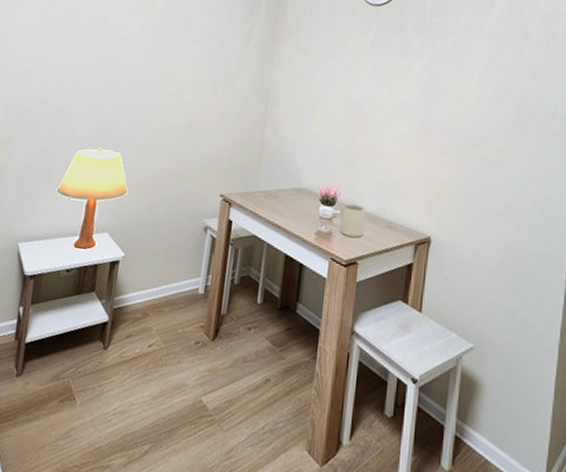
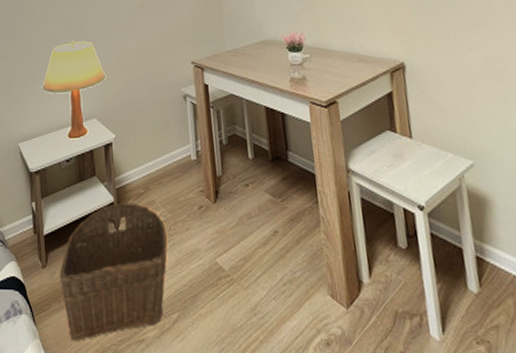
wicker basket: none [30,323,157,457] -> present [59,202,168,342]
mug: present [340,203,365,238] -> none [310,45,337,78]

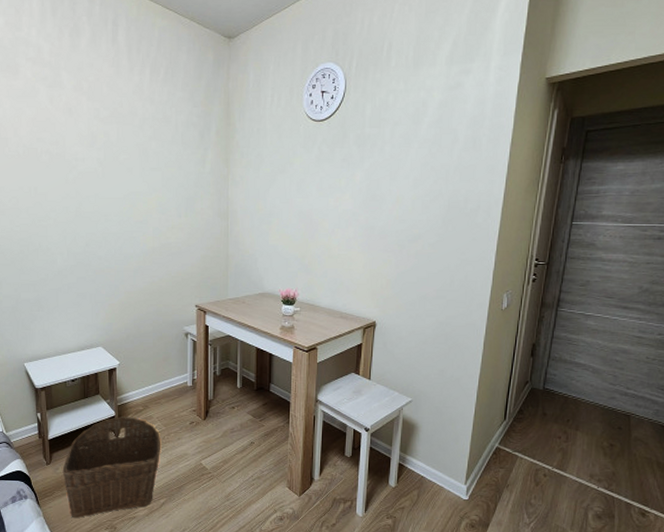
table lamp: present [42,42,105,138] -> none [49,277,112,362]

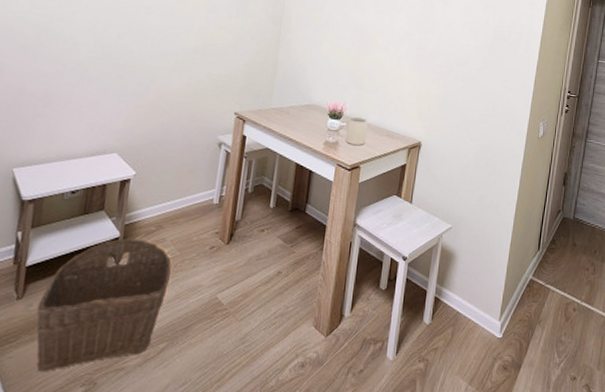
mug: none [300,301,321,329] -> present [345,116,368,146]

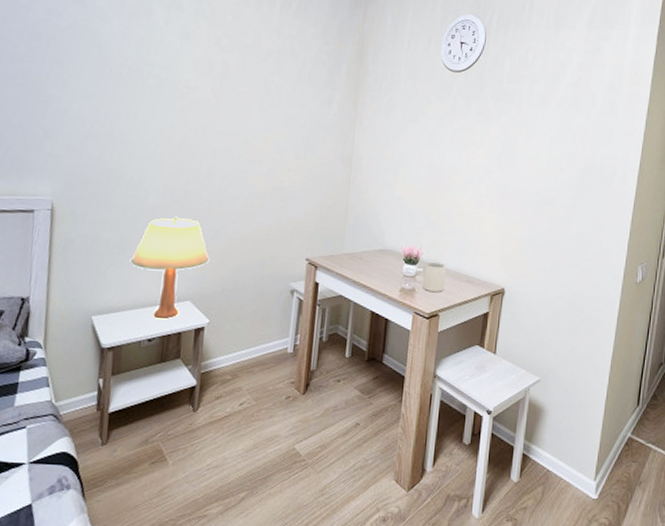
wicker basket: present [36,238,172,372] -> none [120,387,249,517]
table lamp: none [57,71,138,171] -> present [131,218,209,319]

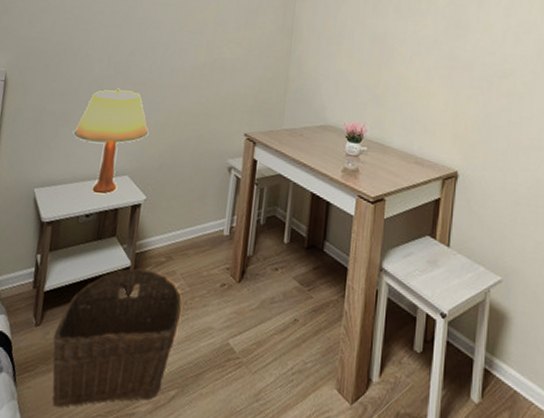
wicker basket: none [120,387,249,517] -> present [52,268,182,408]
mug: present [422,261,446,293] -> none [366,140,392,174]

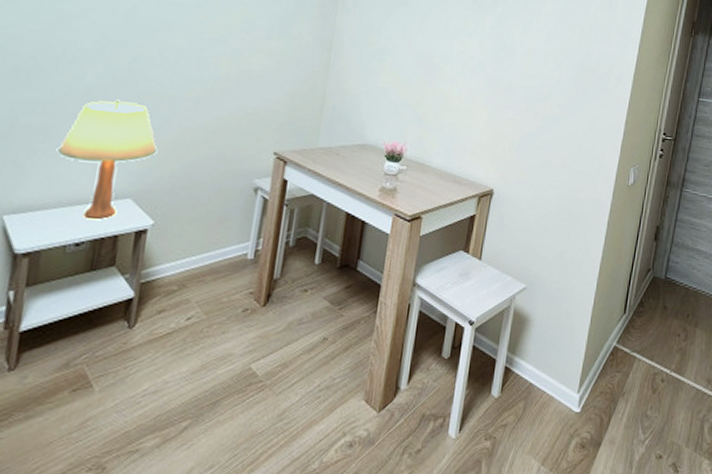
wicker basket: present [52,268,182,408] -> none [32,299,197,456]

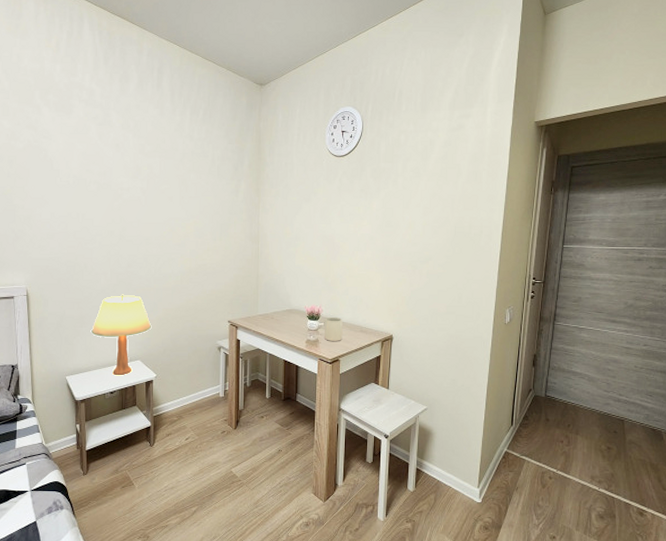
mug: none [405,159,432,193] -> present [324,316,343,342]

